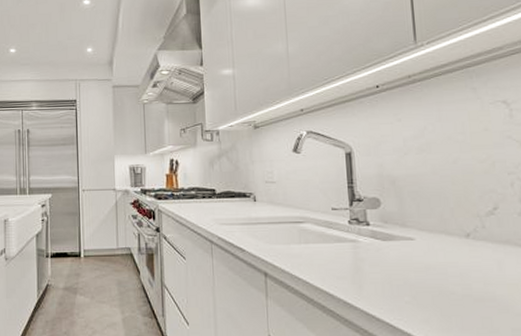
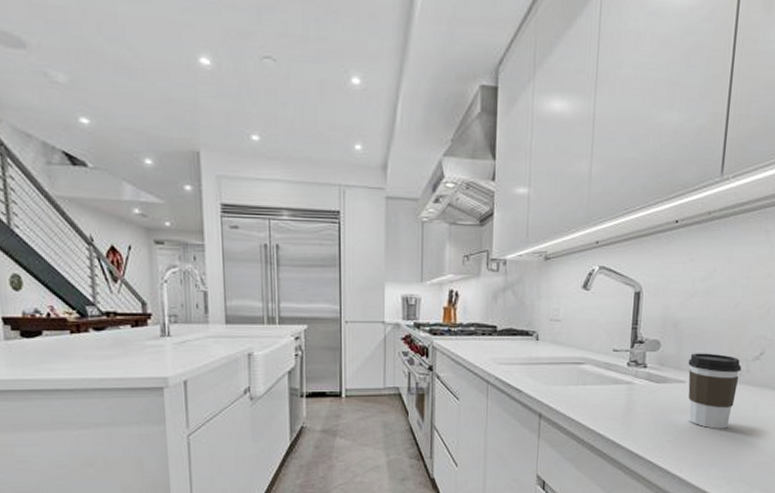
coffee cup: none [413,209,475,289] -> present [688,353,742,429]

